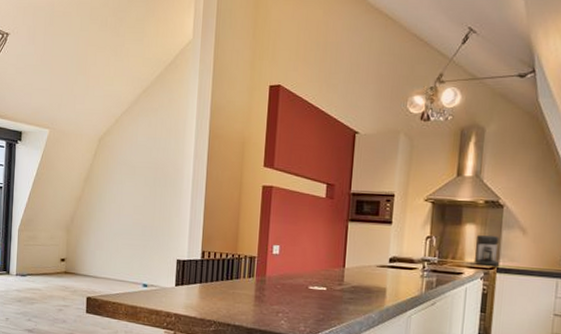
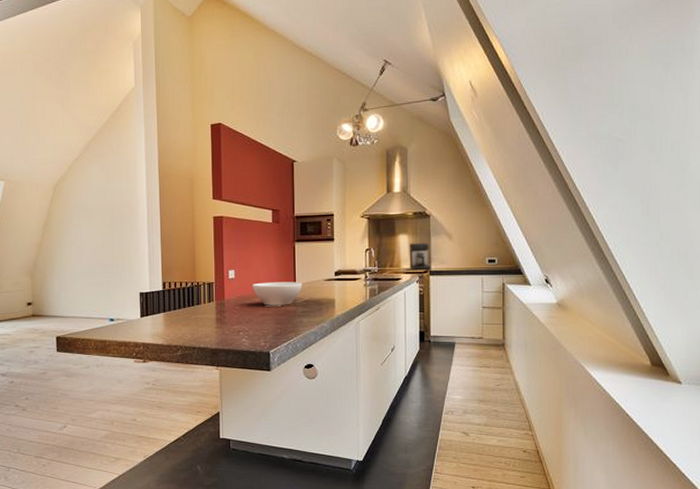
bowl: none [297,262,352,290] -> present [253,282,302,306]

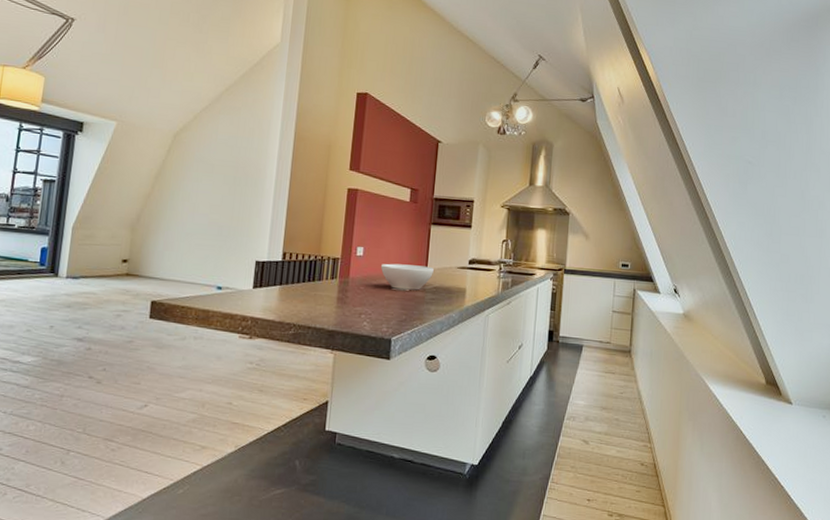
coffee maker: present [409,242,431,271] -> none [544,239,566,268]

